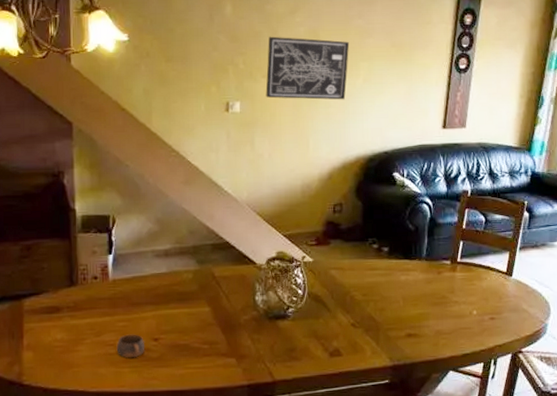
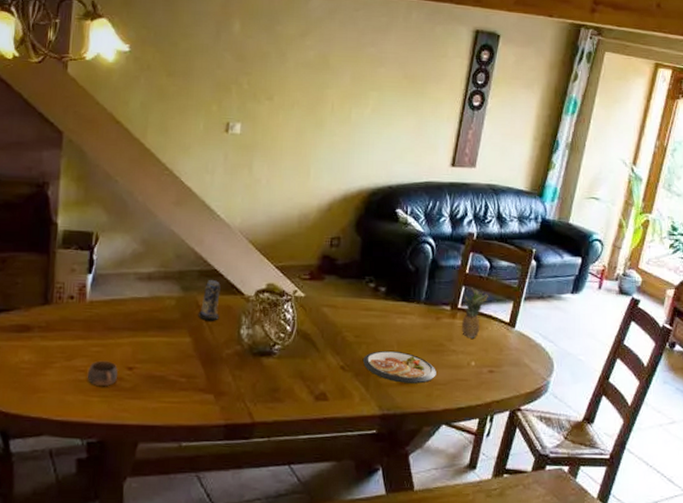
candle: none [214,252,234,290] -> present [198,280,221,321]
wall art: present [265,36,350,100] -> none [268,58,360,129]
dish: none [372,305,441,335] -> present [363,350,436,384]
fruit: none [462,241,486,289] -> present [462,287,489,339]

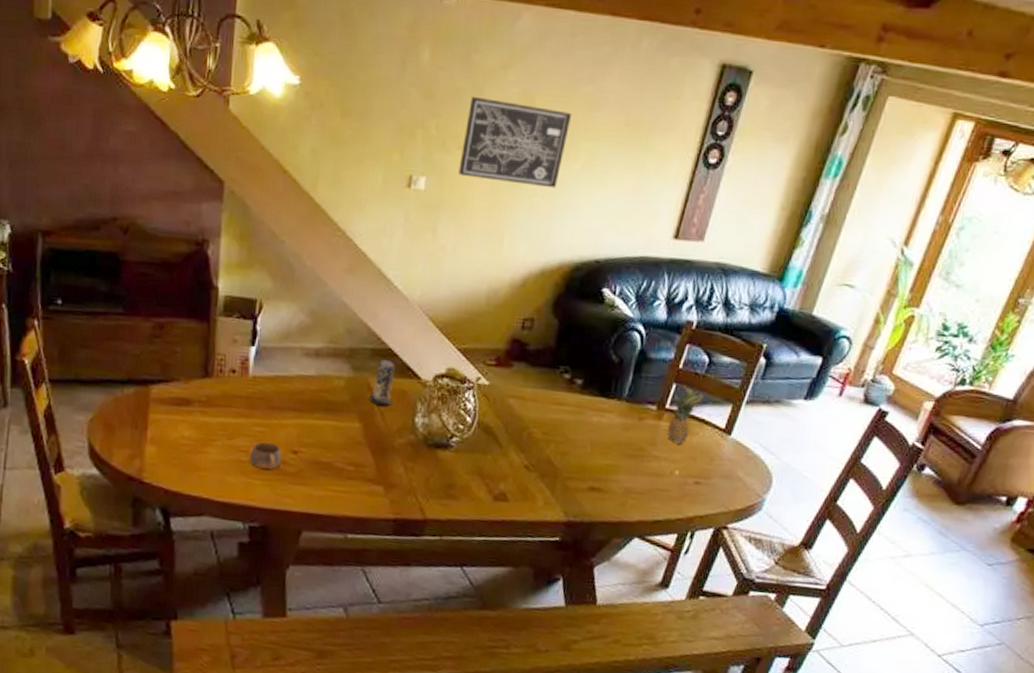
wall art: none [268,58,360,129] -> present [458,96,573,189]
dish: present [363,350,436,384] -> none [550,451,634,491]

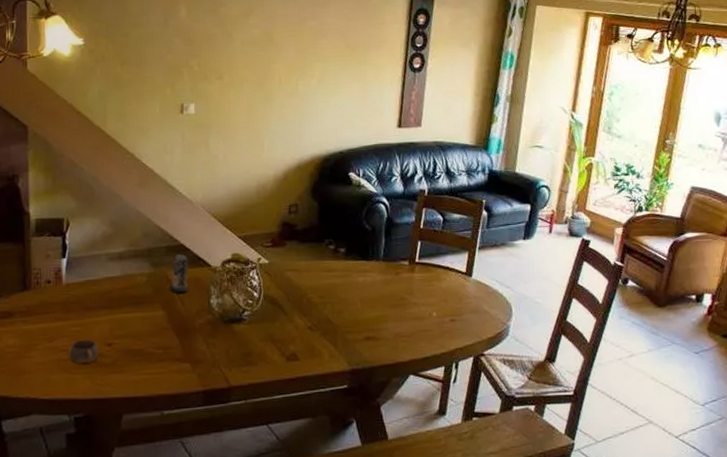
wall art: present [458,96,573,189] -> none [220,38,304,101]
fruit: present [667,385,704,445] -> none [421,241,445,290]

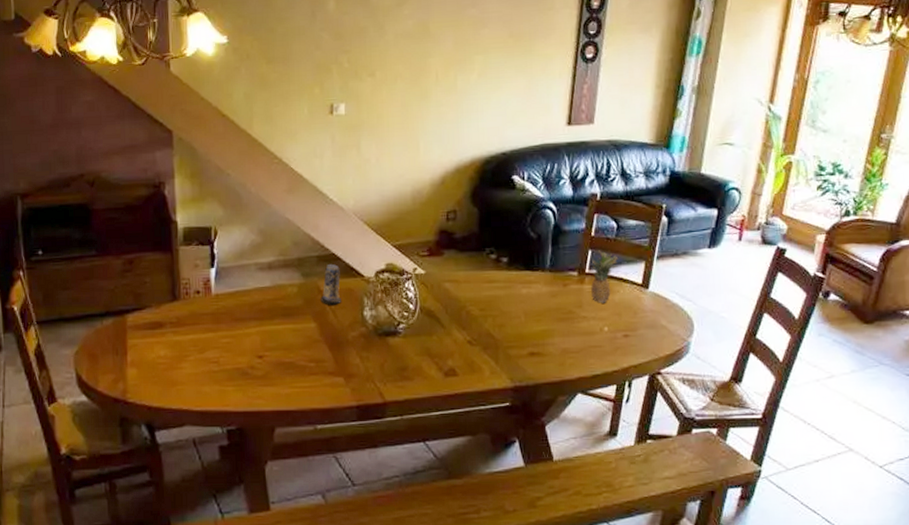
cup: present [69,339,99,364] -> none [220,351,250,376]
fruit: none [421,241,445,290] -> present [591,250,619,303]

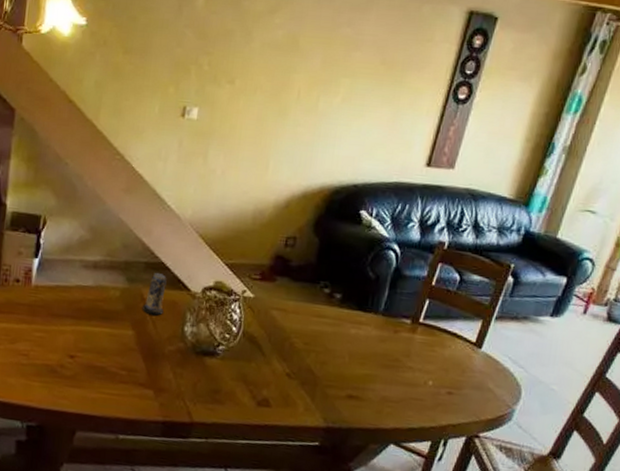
fruit: present [591,250,619,303] -> none [421,301,456,357]

